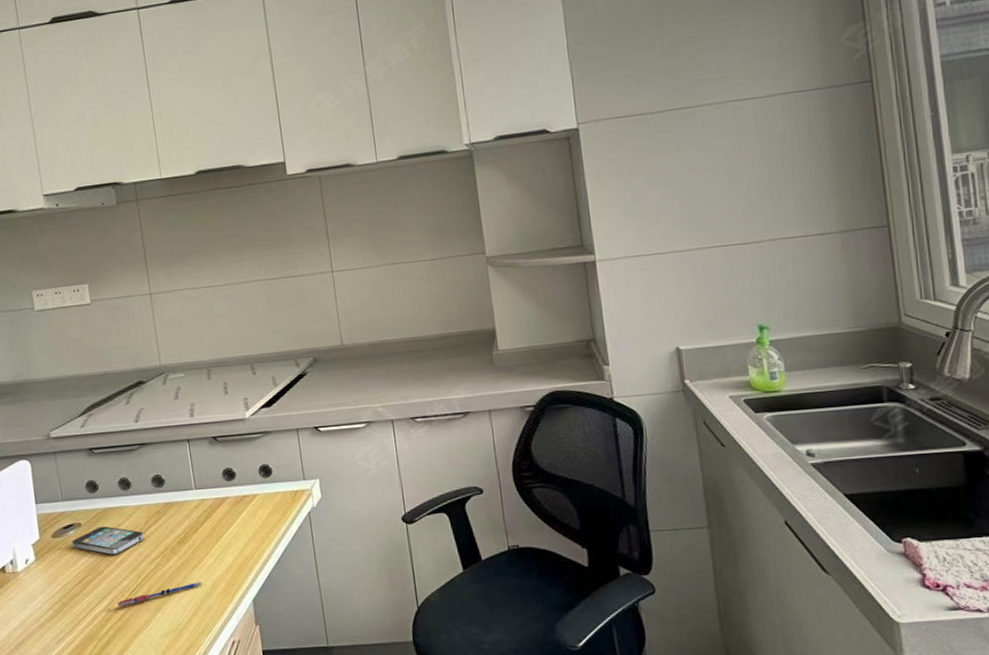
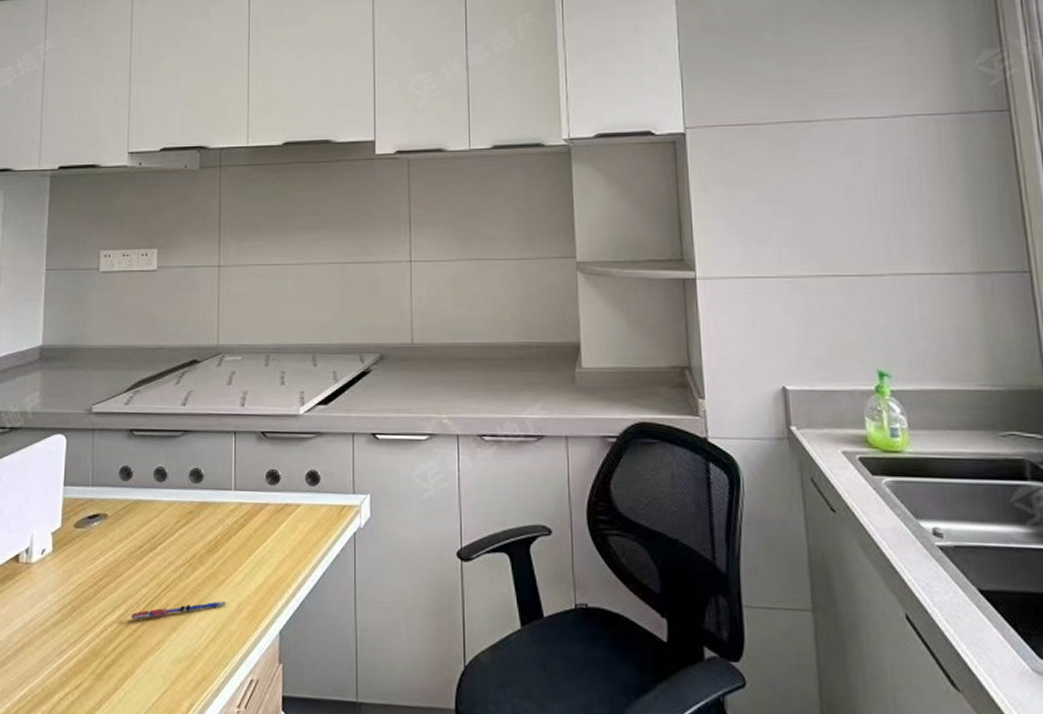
smartphone: present [72,526,144,555] -> none [94,520,172,556]

